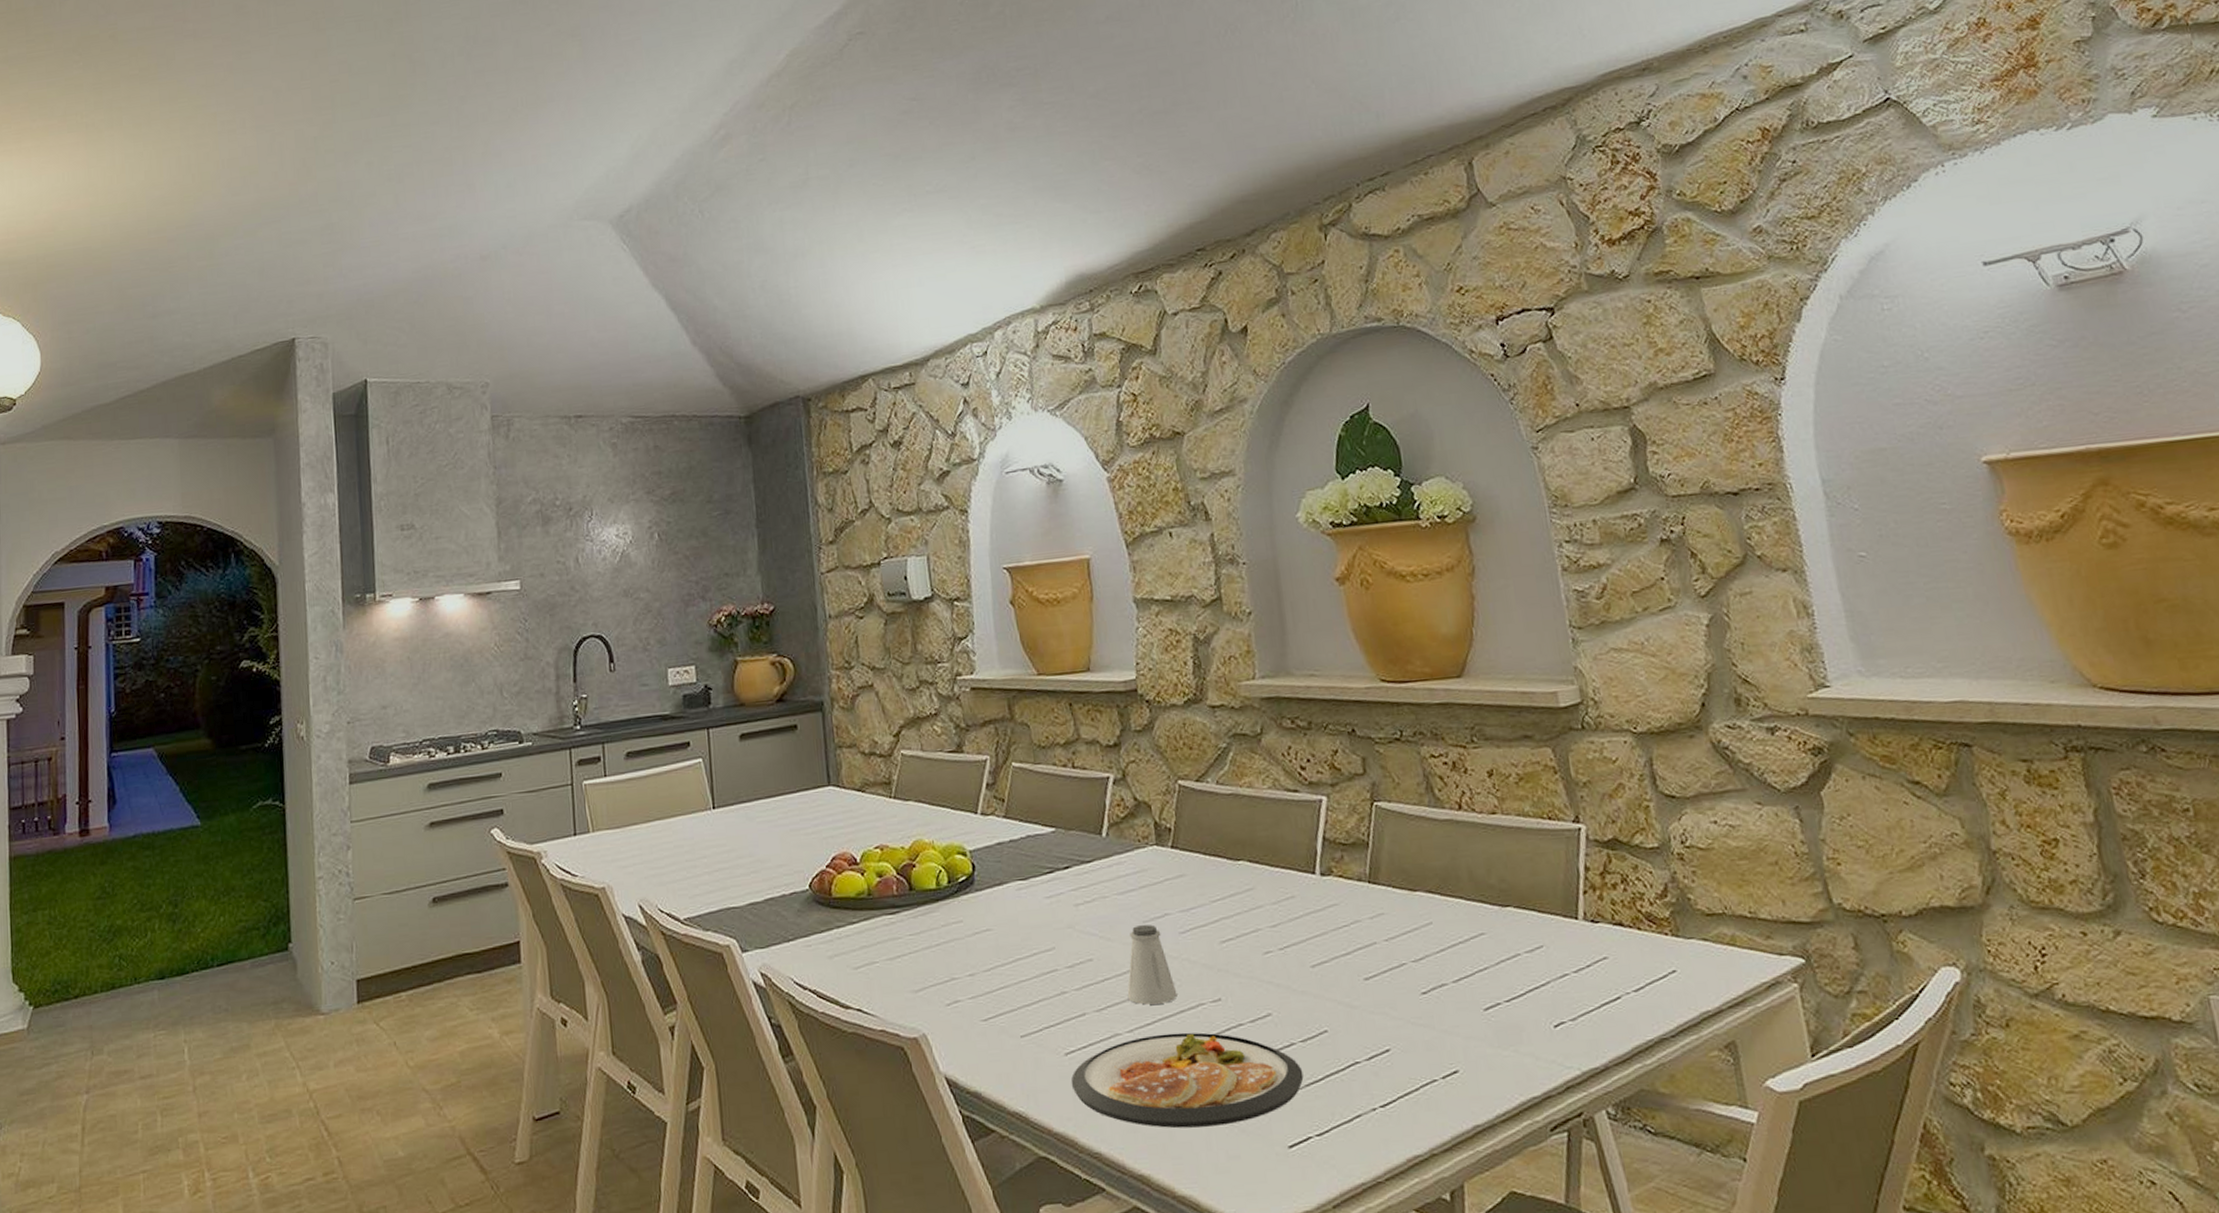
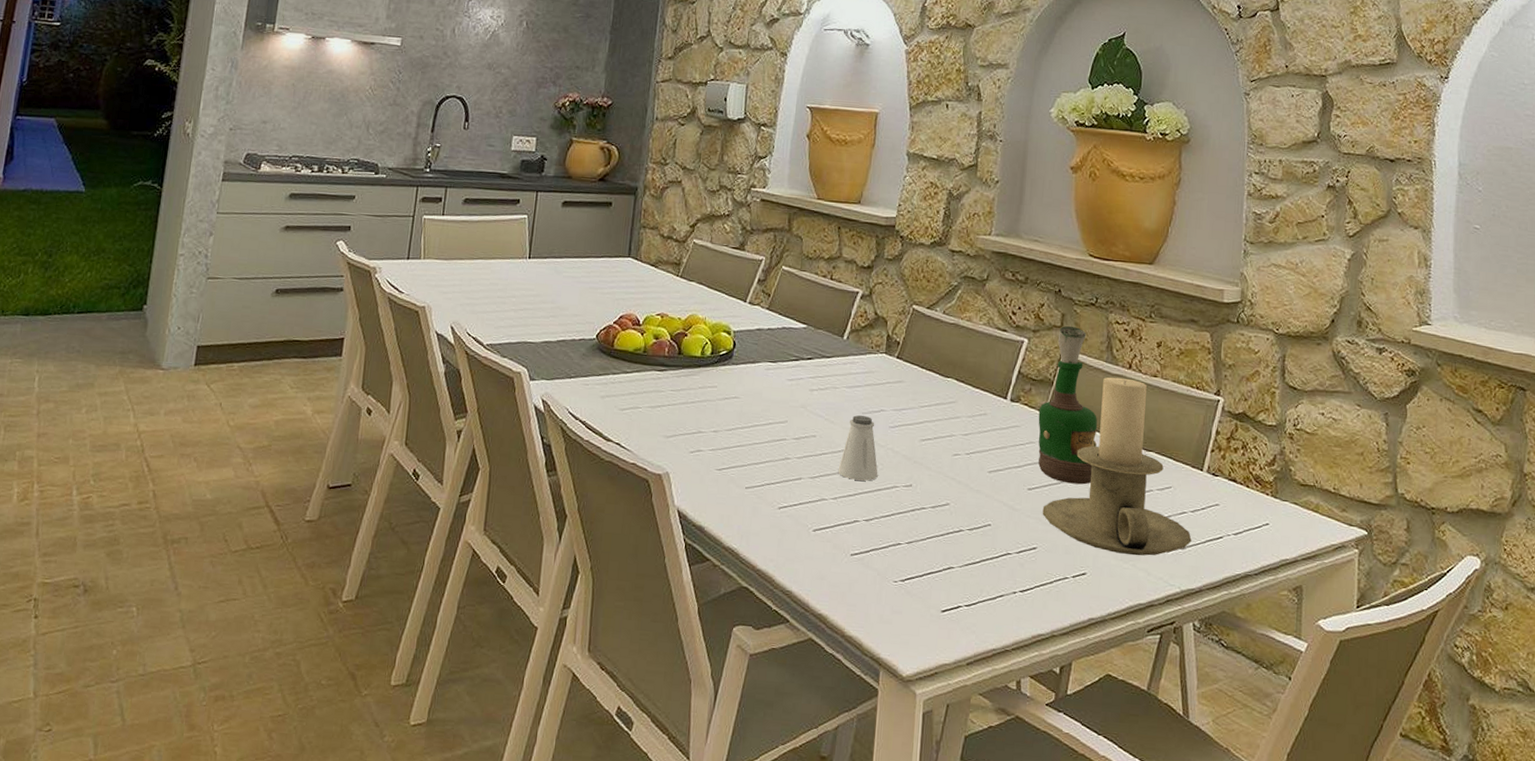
dish: present [1071,1032,1304,1129] -> none [778,505,965,586]
grog bottle: none [1357,770,1441,964] -> present [1038,326,1098,485]
candle holder: none [1387,821,1583,1040] -> present [1042,377,1192,556]

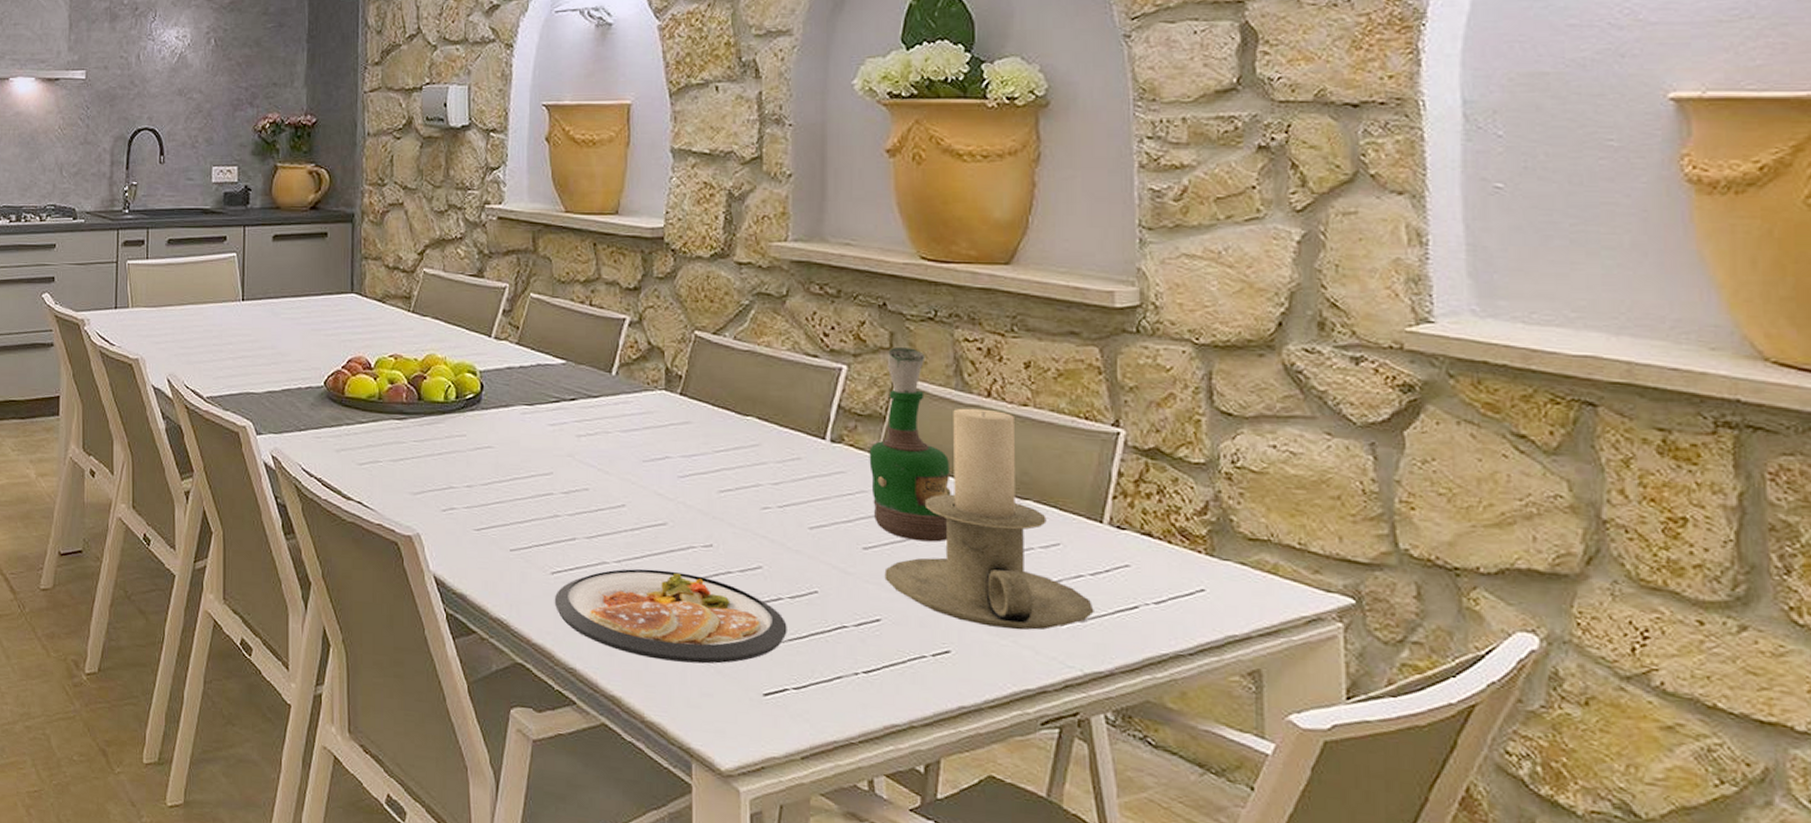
dish: none [778,505,965,586] -> present [554,569,787,664]
saltshaker: present [838,415,878,481] -> none [619,464,669,541]

